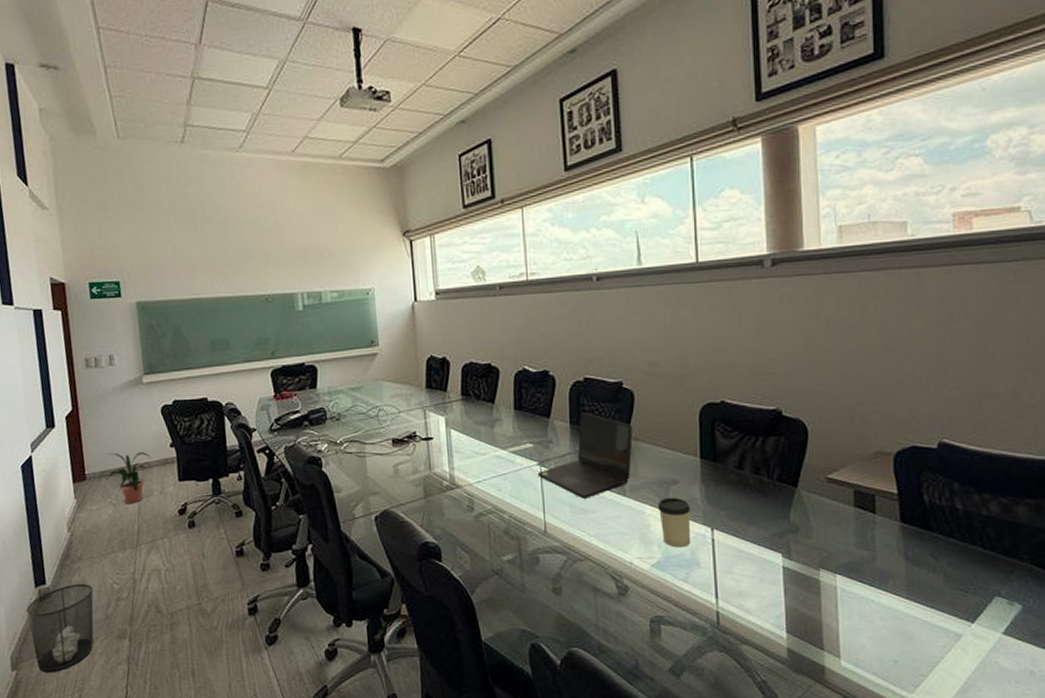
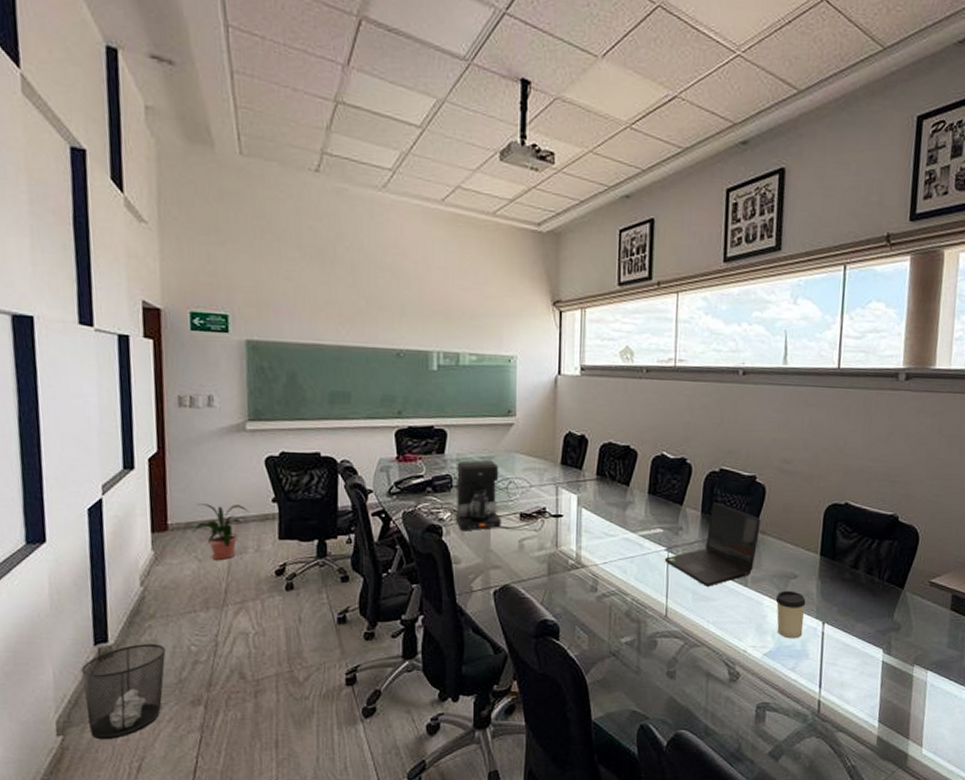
coffee maker: none [329,390,376,460] -> present [455,460,502,530]

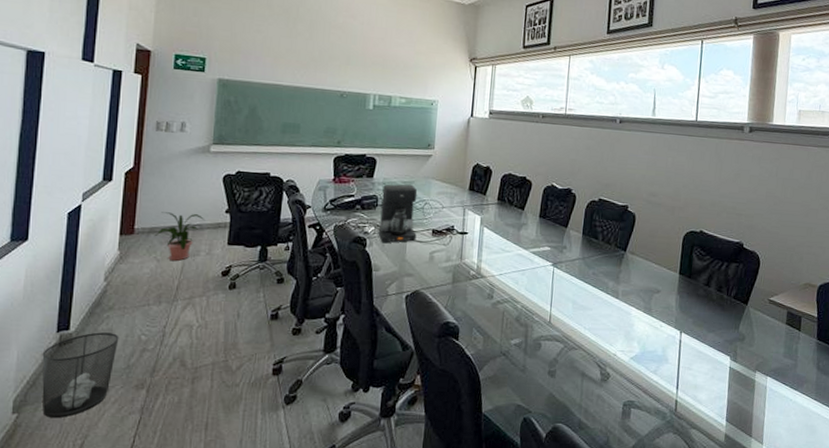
laptop: present [664,502,761,587] -> none [550,226,631,298]
cup: present [775,590,806,639] -> none [641,303,667,346]

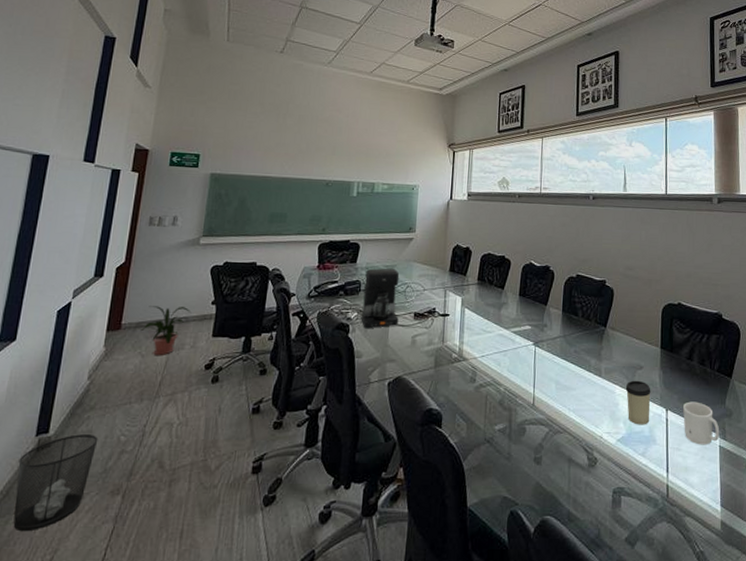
cup: none [641,303,667,346] -> present [625,380,651,425]
mug: none [696,325,732,366] -> present [683,401,720,445]

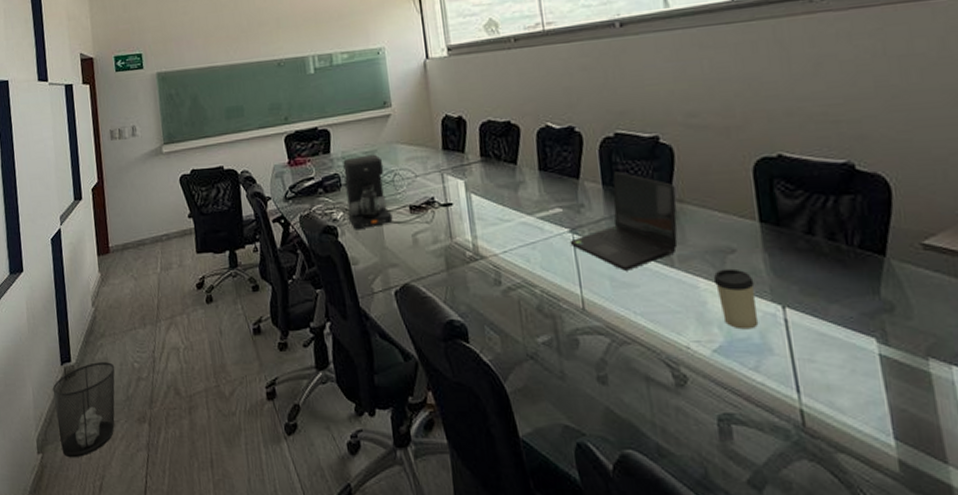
house plant: present [140,306,192,355] -> none [128,223,171,277]
laptop: none [532,303,611,377] -> present [570,171,678,271]
mug: present [683,401,720,445] -> none [809,293,878,354]

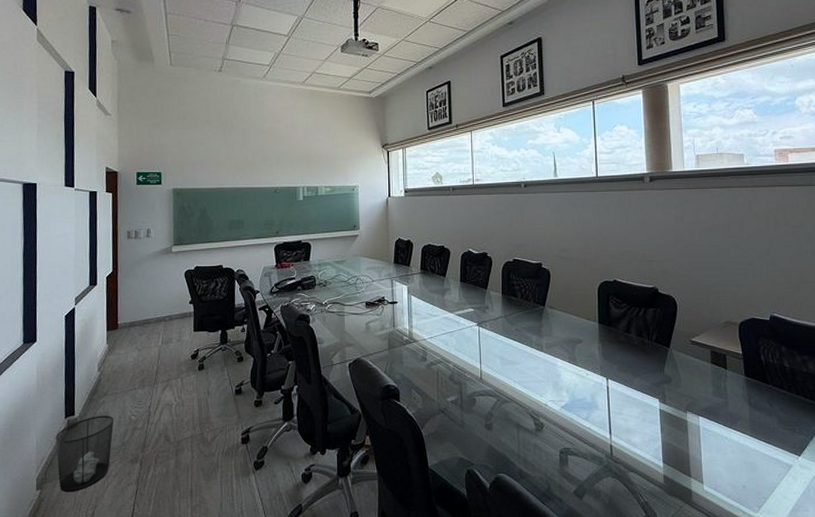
coffee maker: present [343,154,393,229] -> none [318,263,353,317]
laptop: present [570,171,678,271] -> none [476,285,549,353]
cup: present [713,268,759,330] -> none [566,353,591,393]

